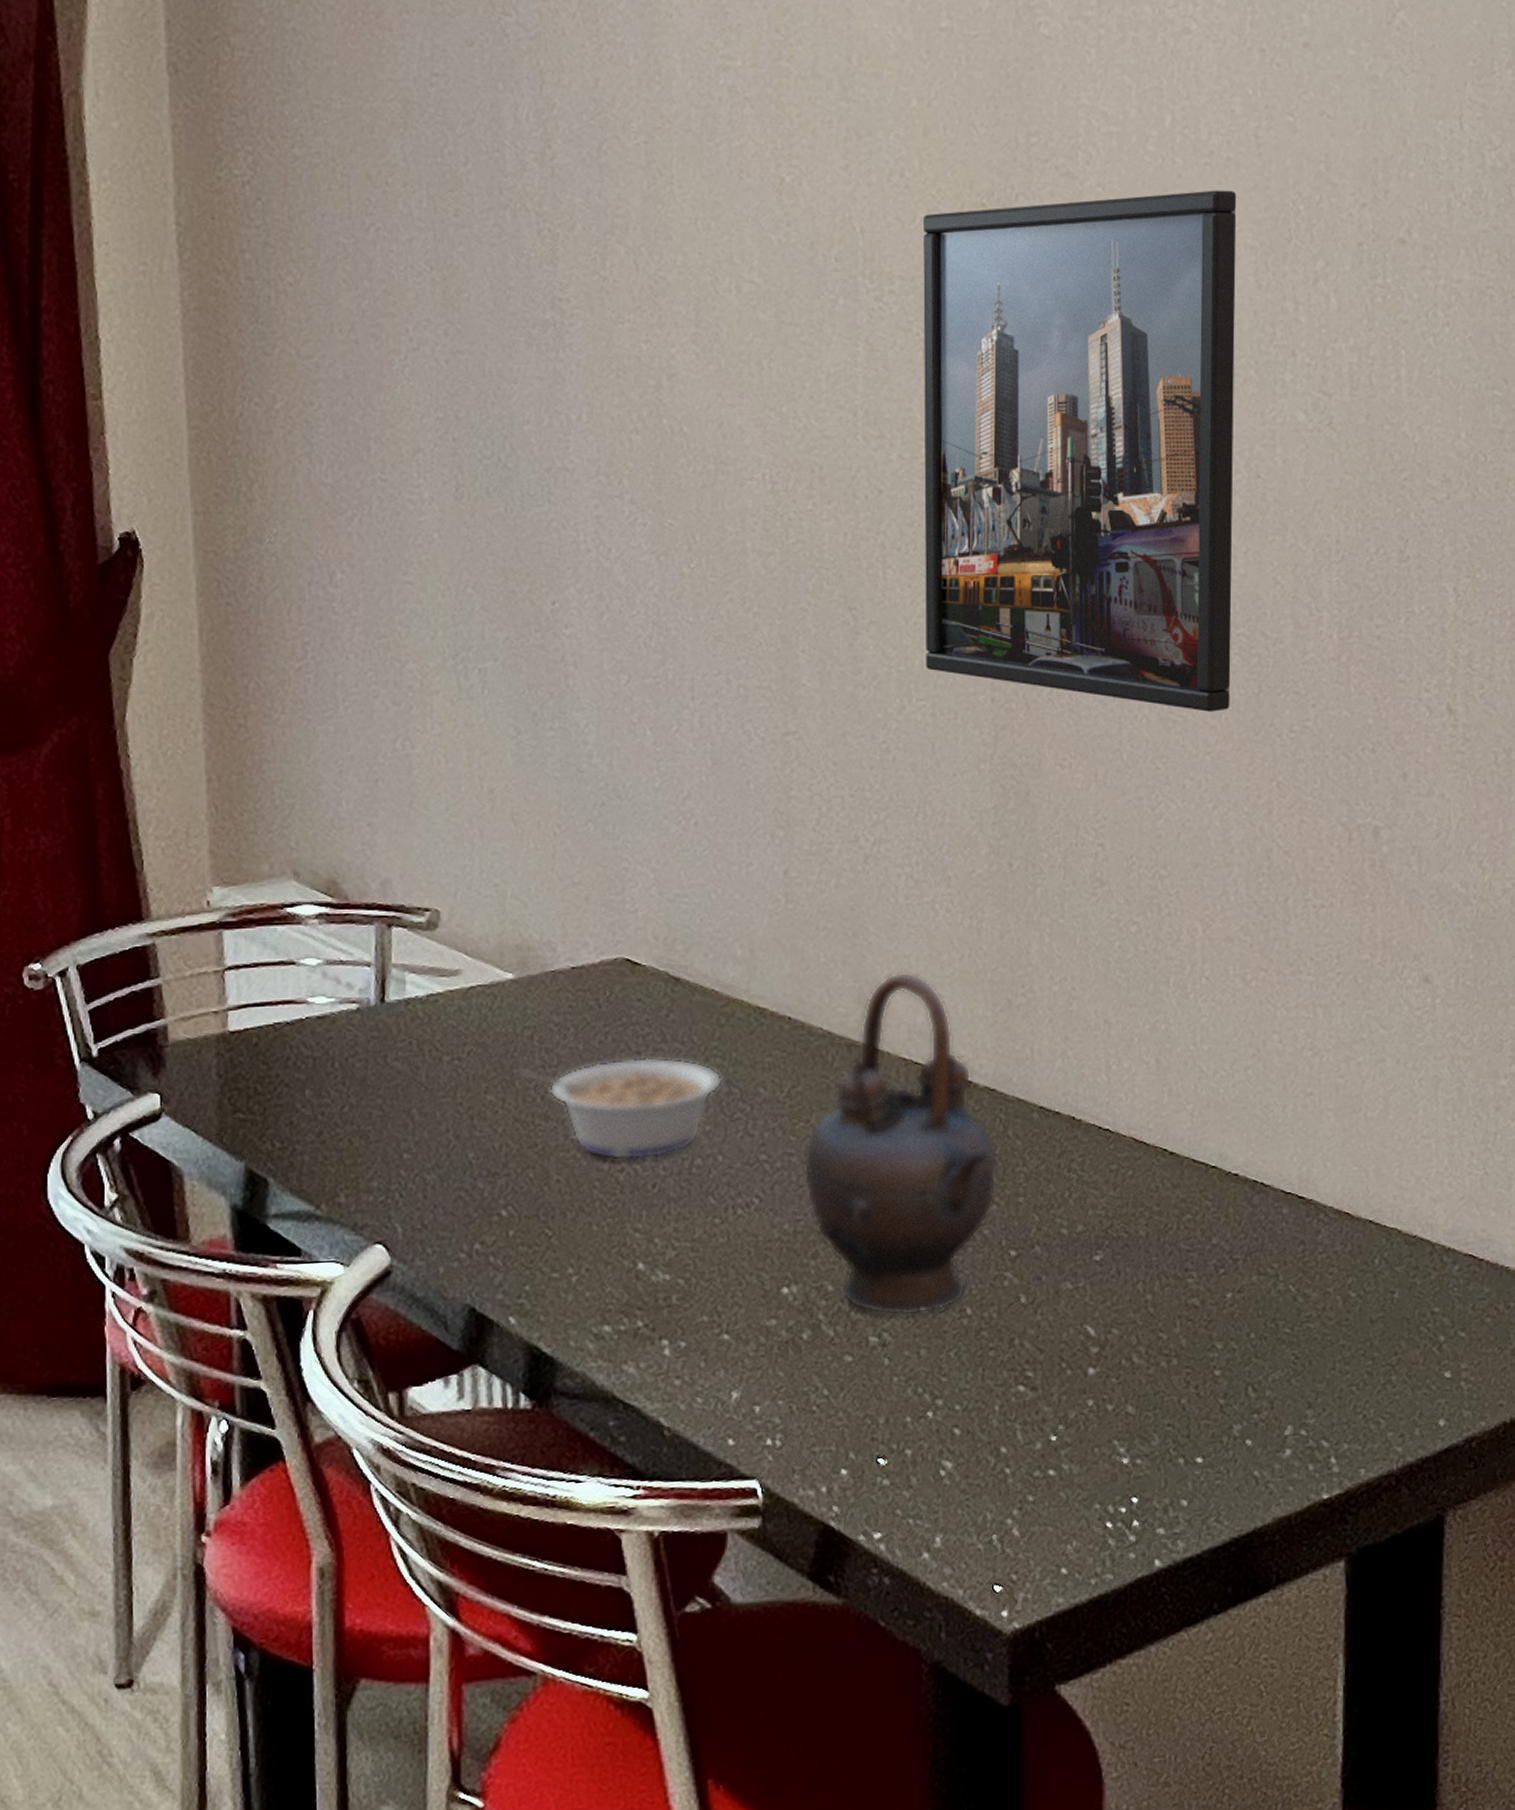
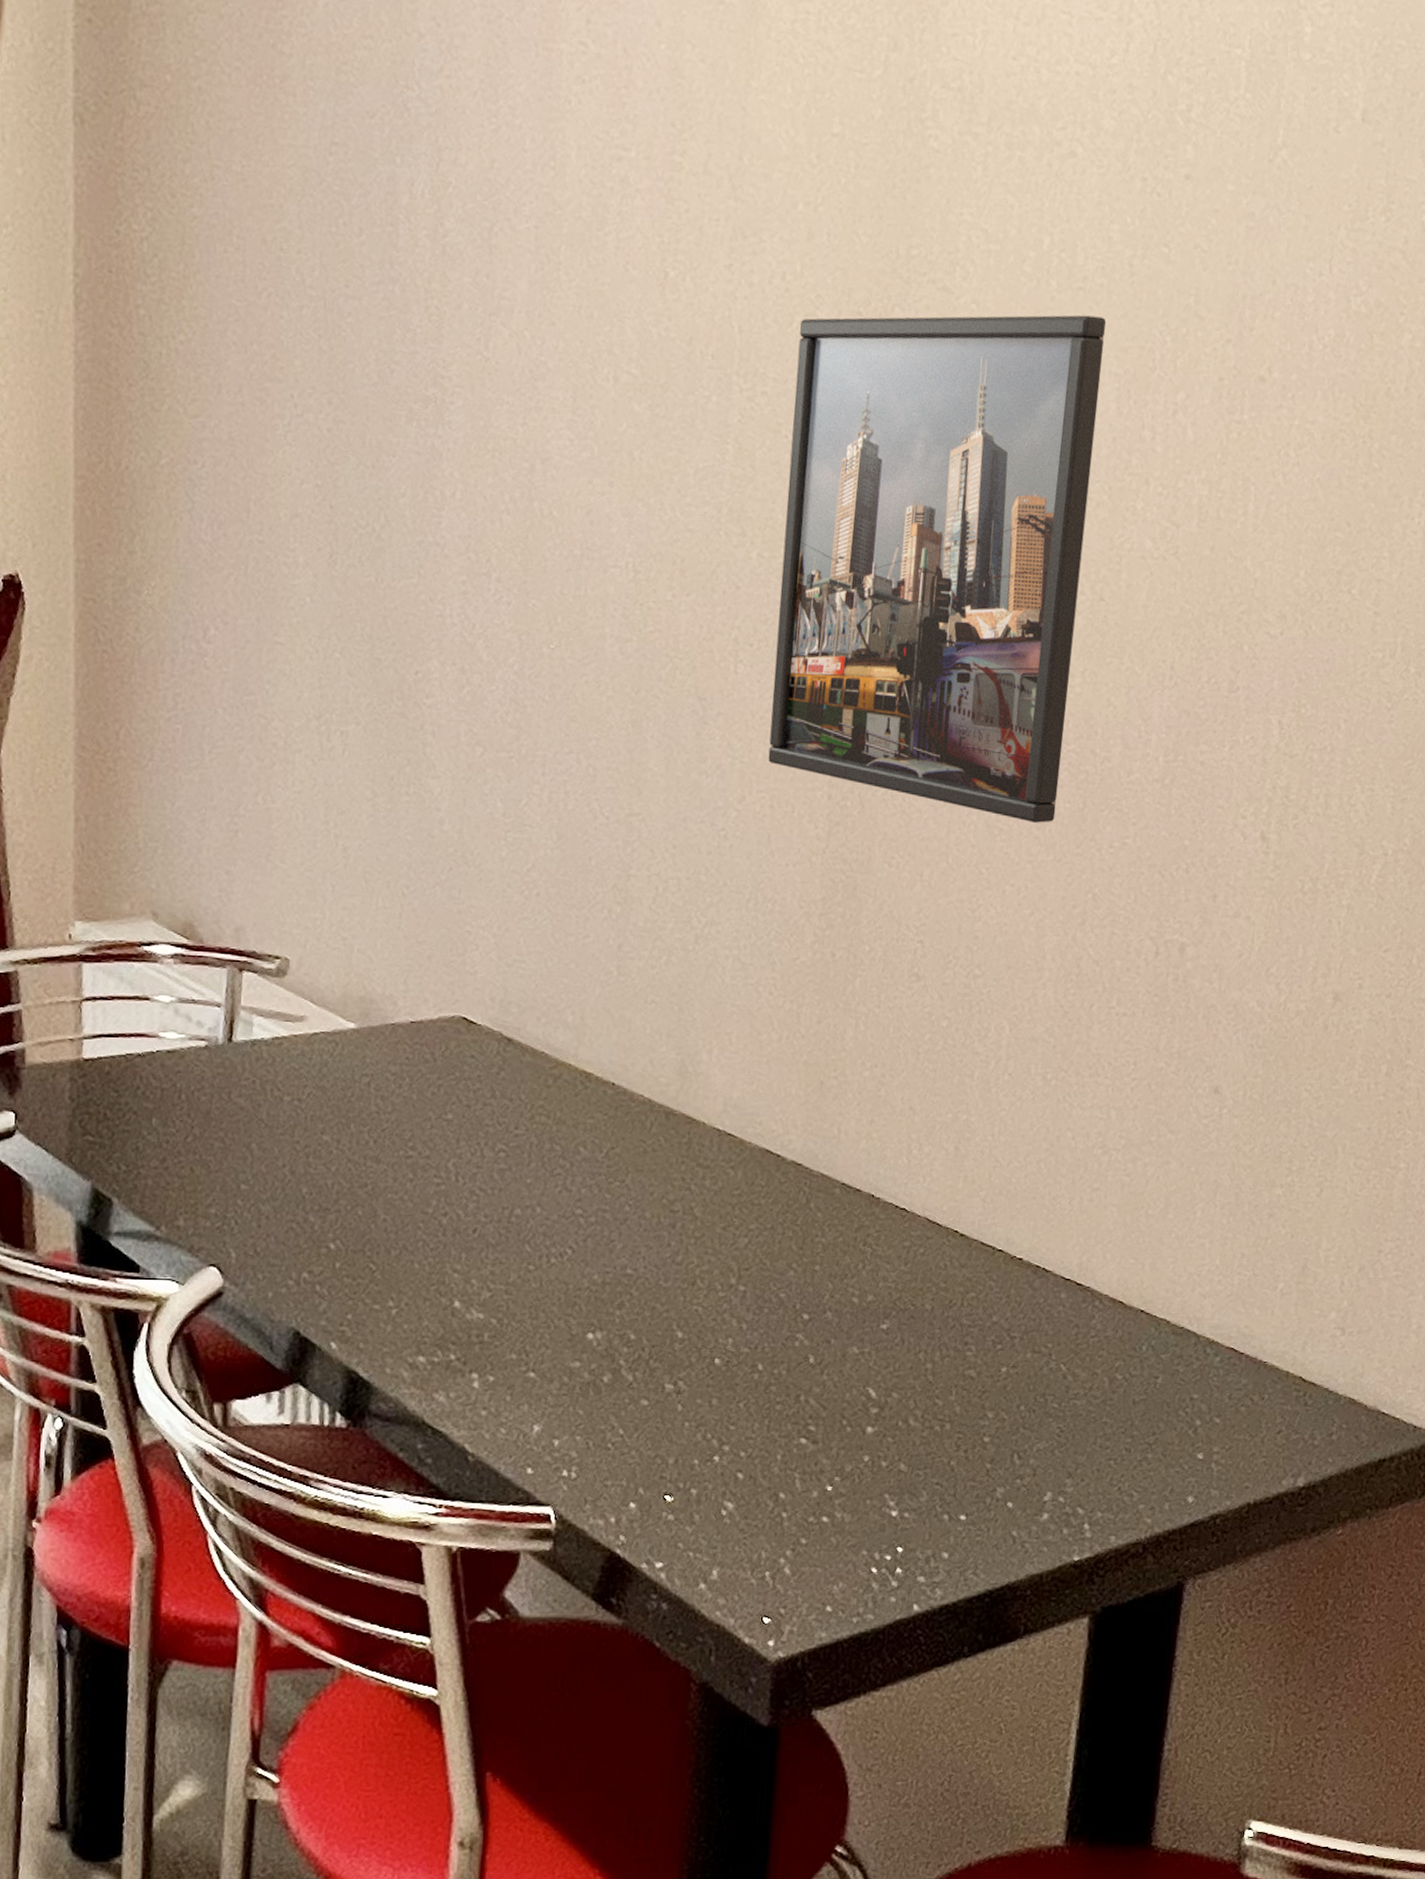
legume: present [517,1057,722,1160] -> none [352,1110,546,1205]
teapot: present [803,971,998,1316] -> none [615,1048,799,1368]

